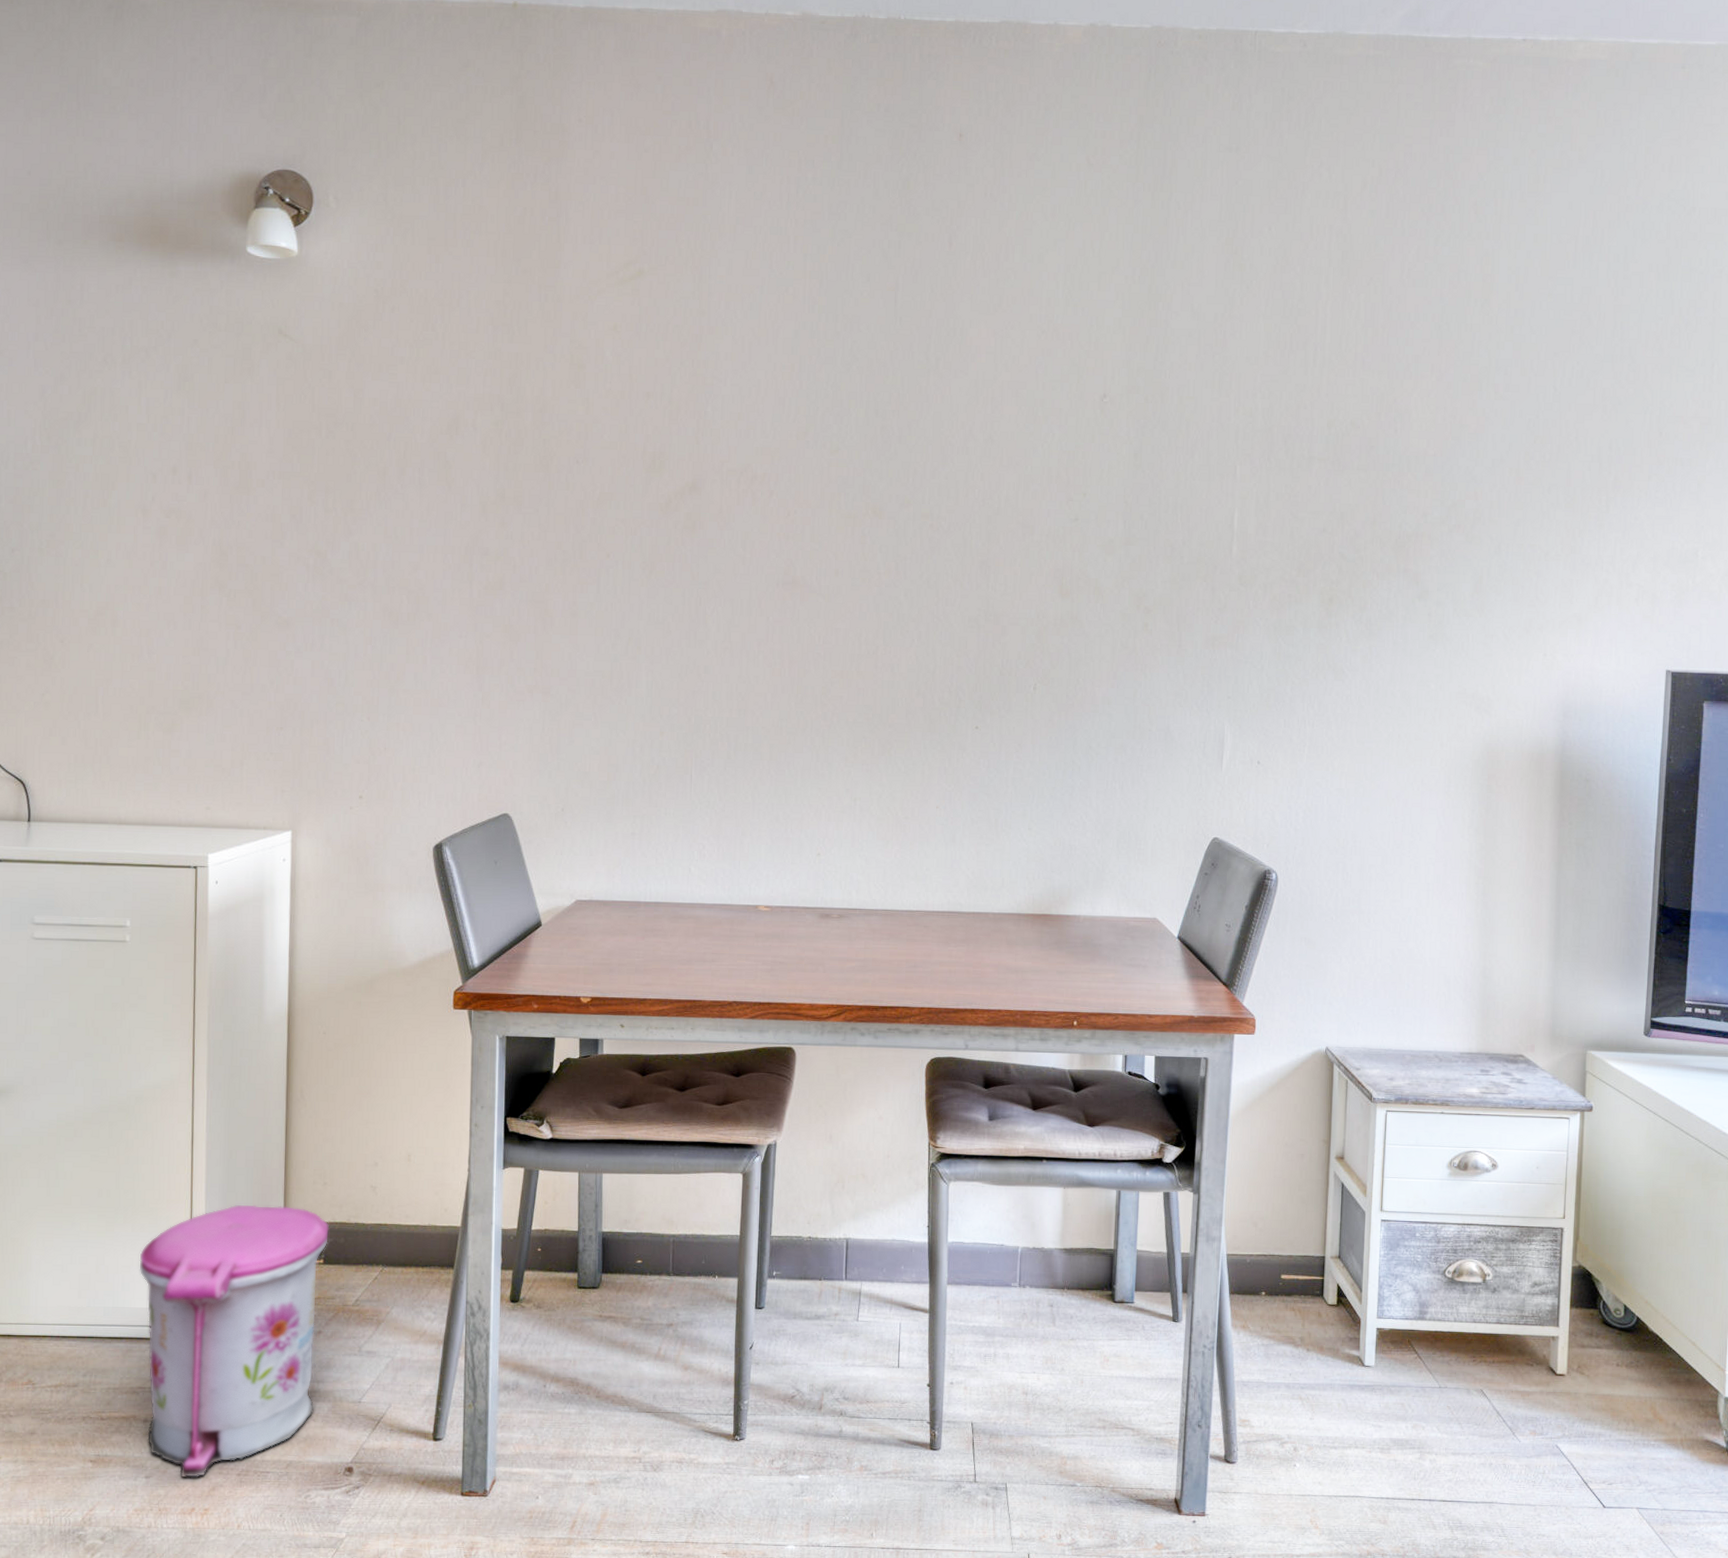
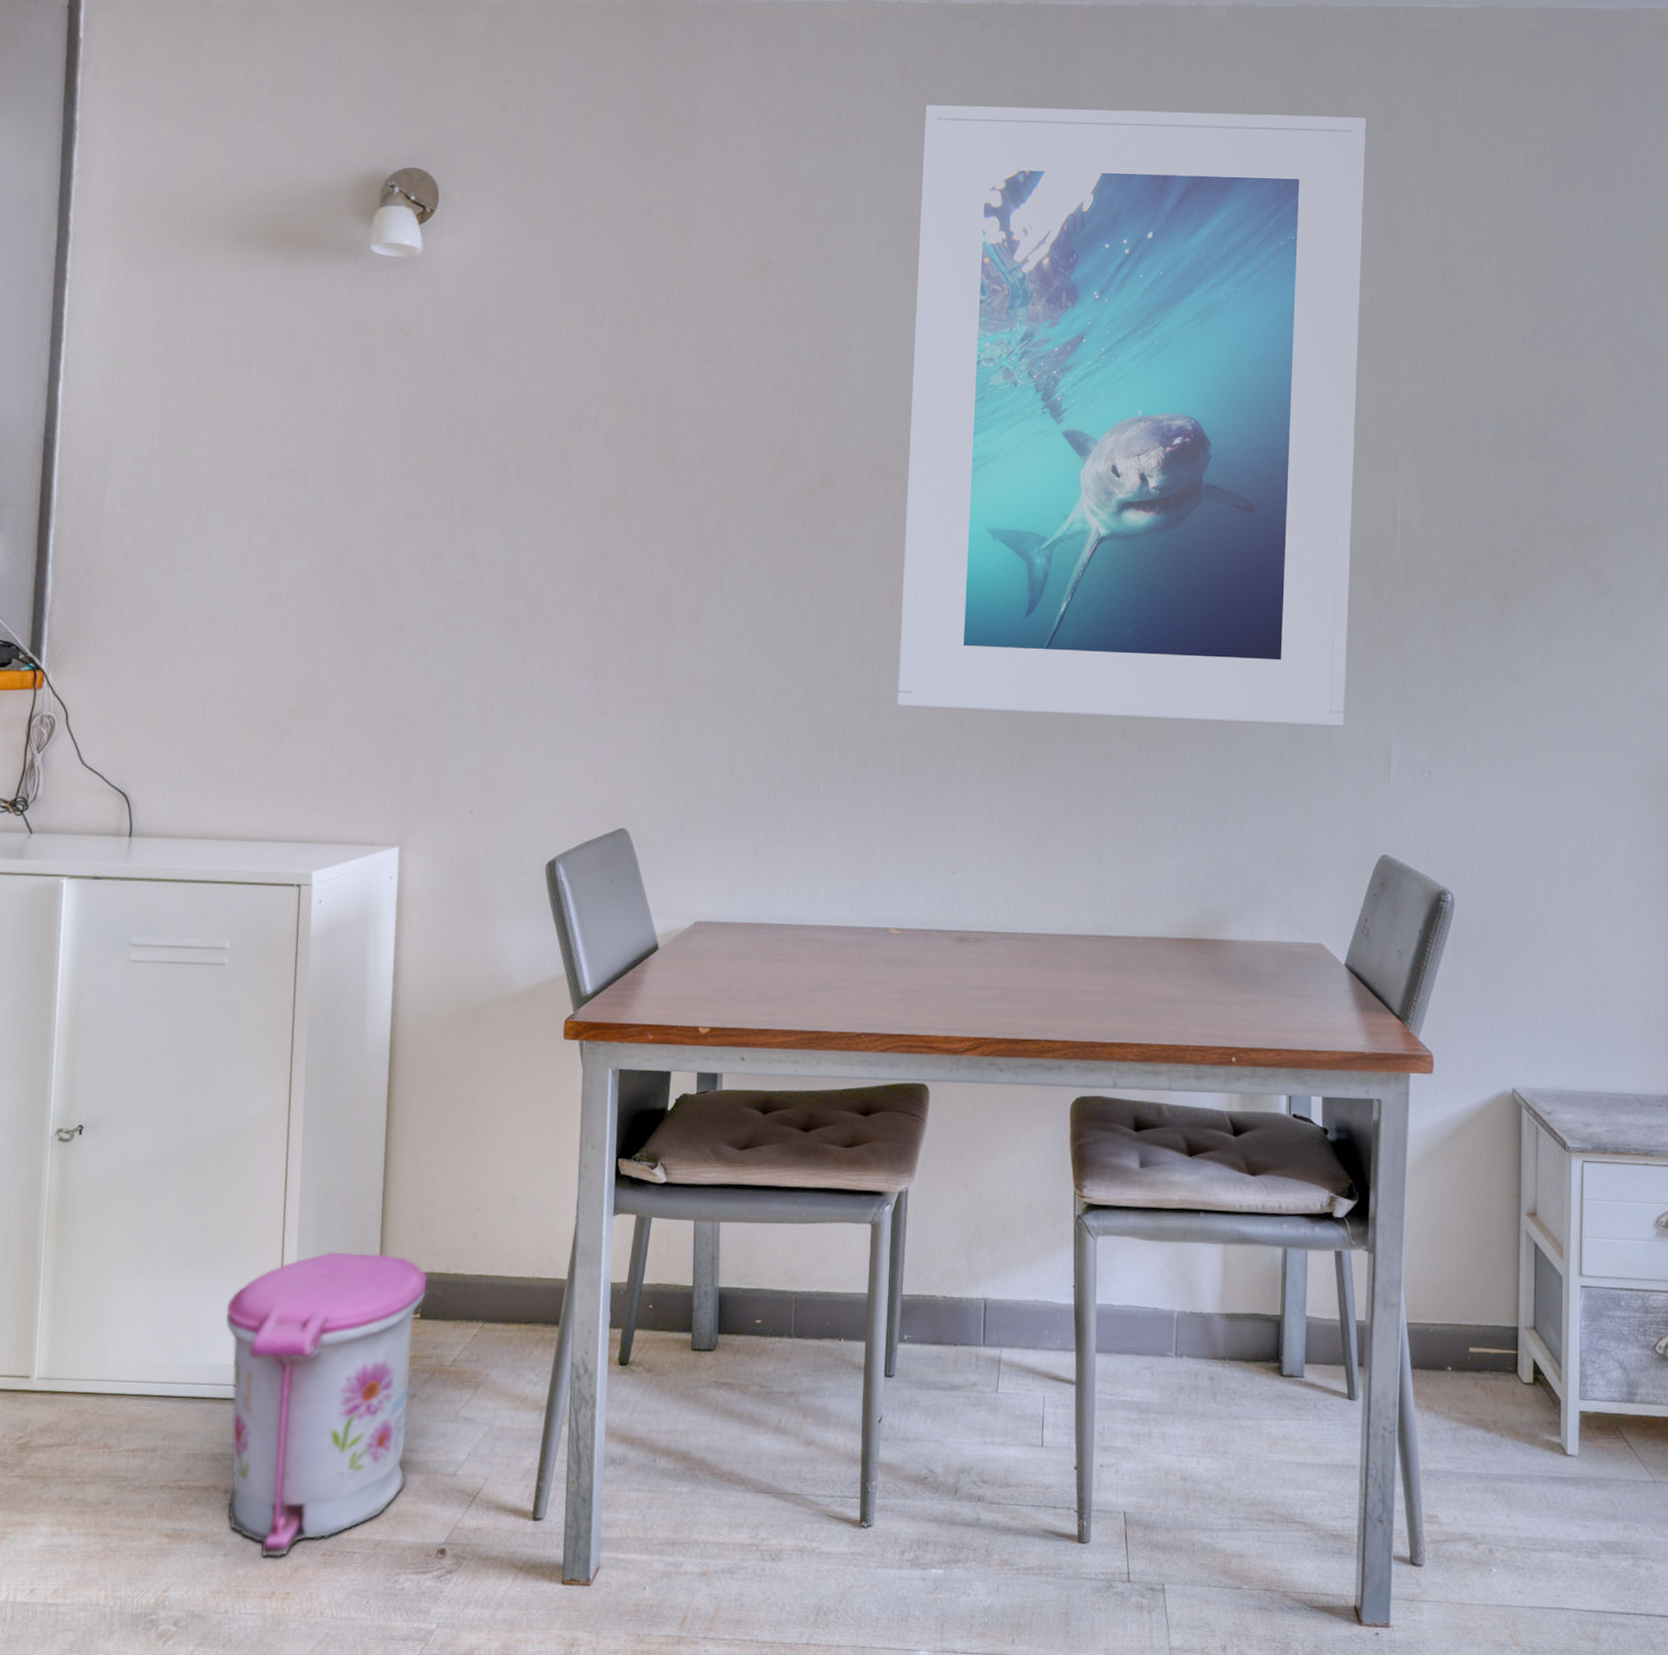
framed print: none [765,117,1214,720] -> present [897,105,1367,727]

